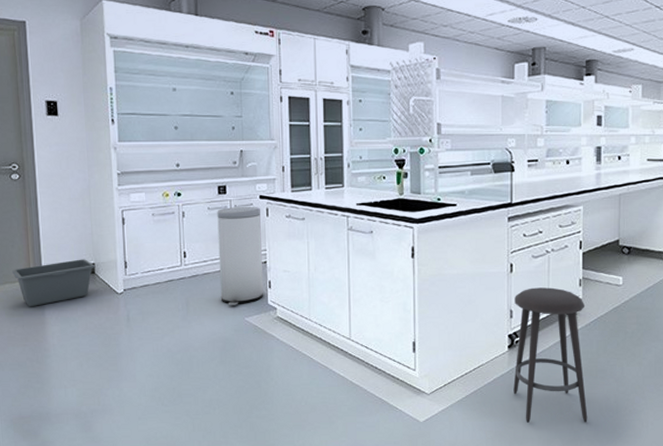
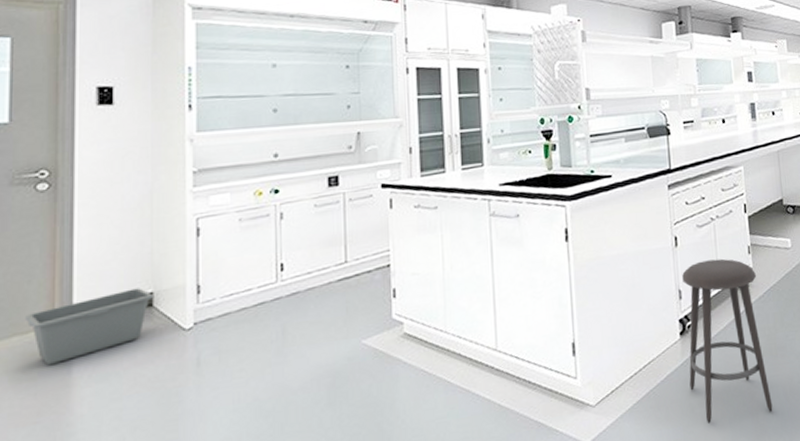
pedal bin: present [217,206,264,305] -> none [326,198,387,327]

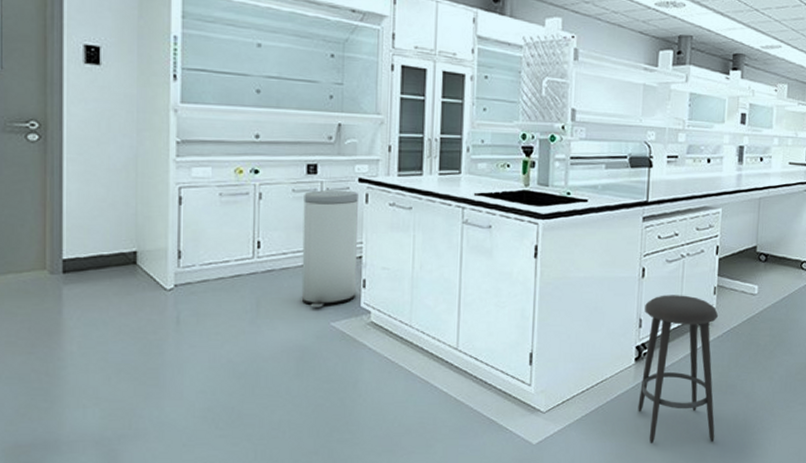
storage bin: present [26,288,154,366] -> none [19,245,138,305]
pedal bin: none [326,198,387,327] -> present [301,189,360,308]

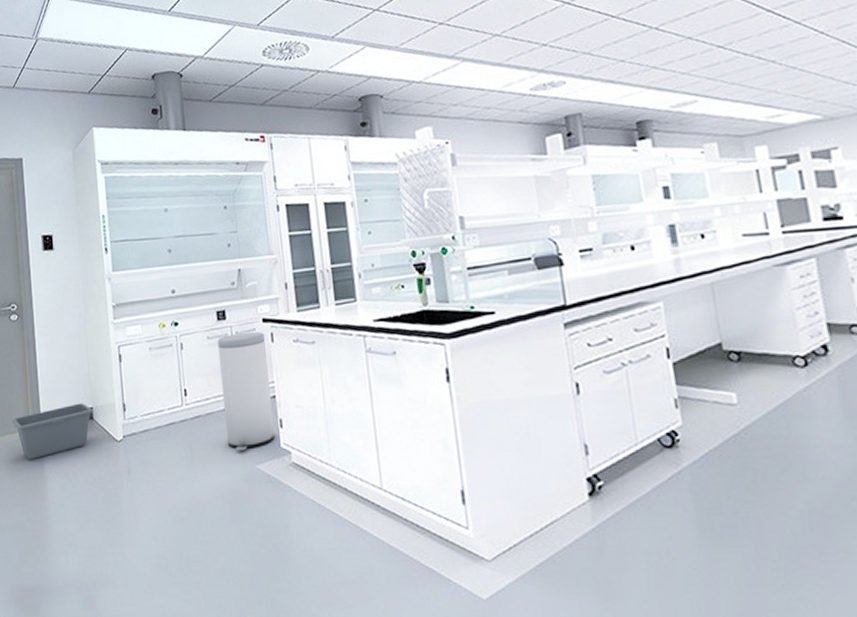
storage bin: none [19,245,138,305] -> present [12,403,94,460]
stool: present [638,295,719,444] -> none [587,411,721,603]

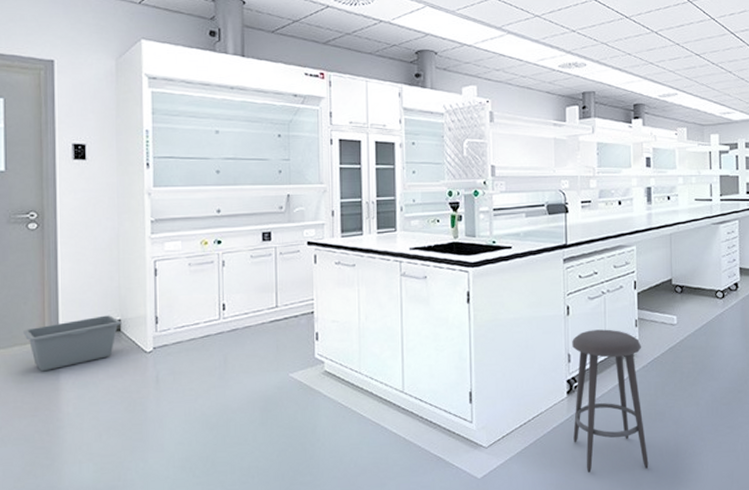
pedal bin: present [217,331,276,451] -> none [260,253,311,361]
stool: none [587,411,721,603] -> present [572,329,649,474]

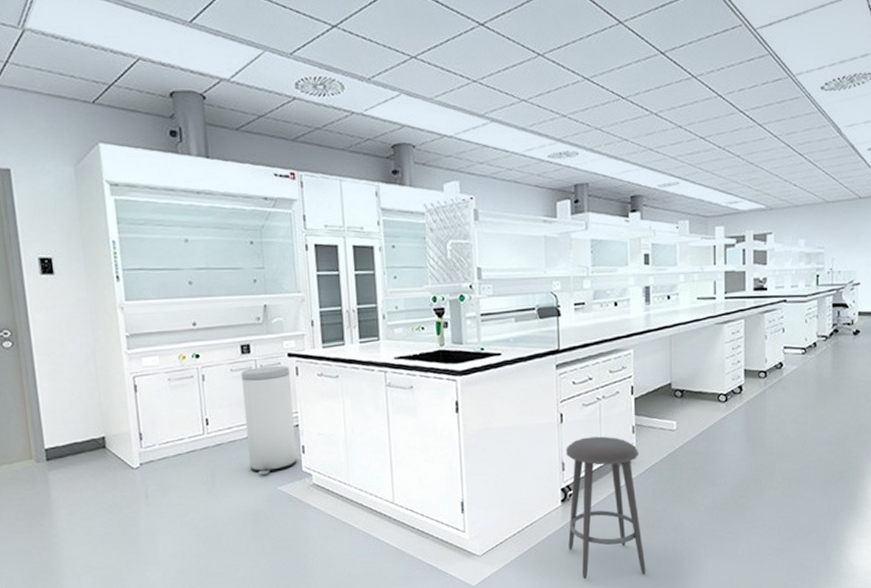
storage bin: present [23,315,122,372] -> none [10,432,106,489]
pedal bin: none [260,253,311,361] -> present [241,365,298,475]

